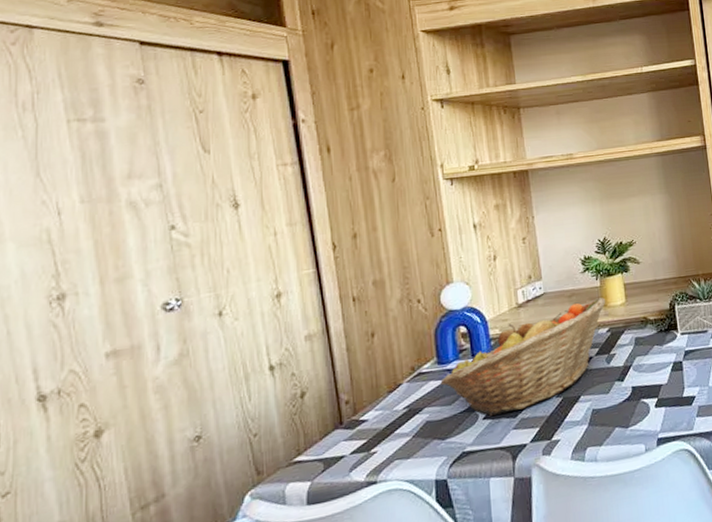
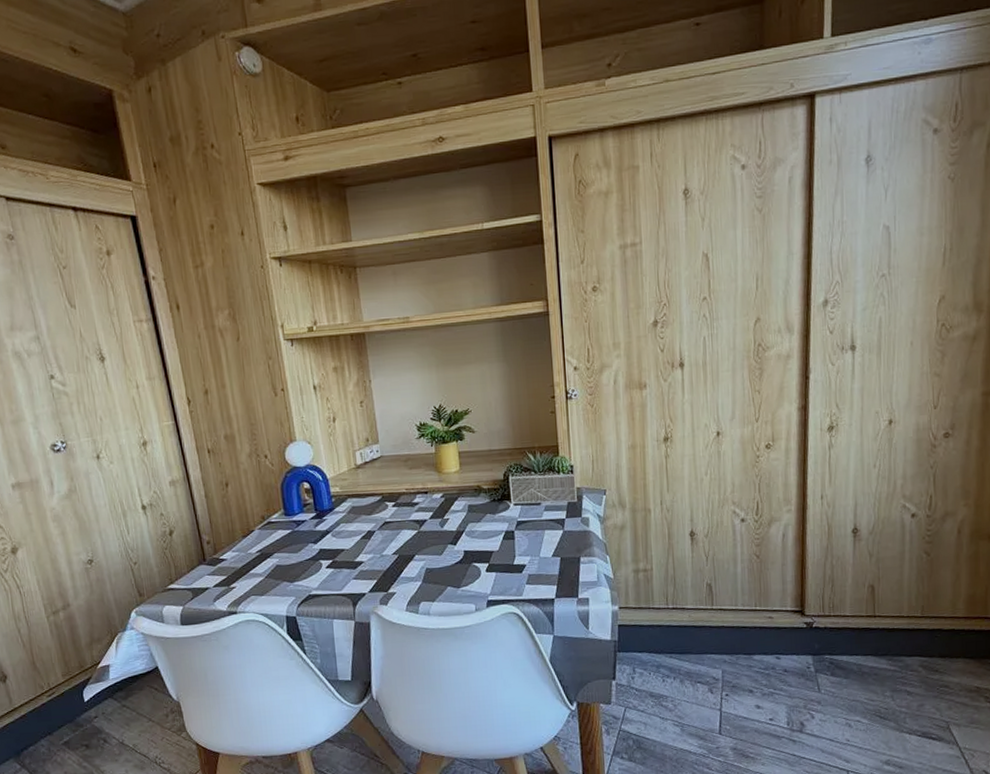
fruit basket: present [440,297,606,417] -> none [287,464,441,567]

